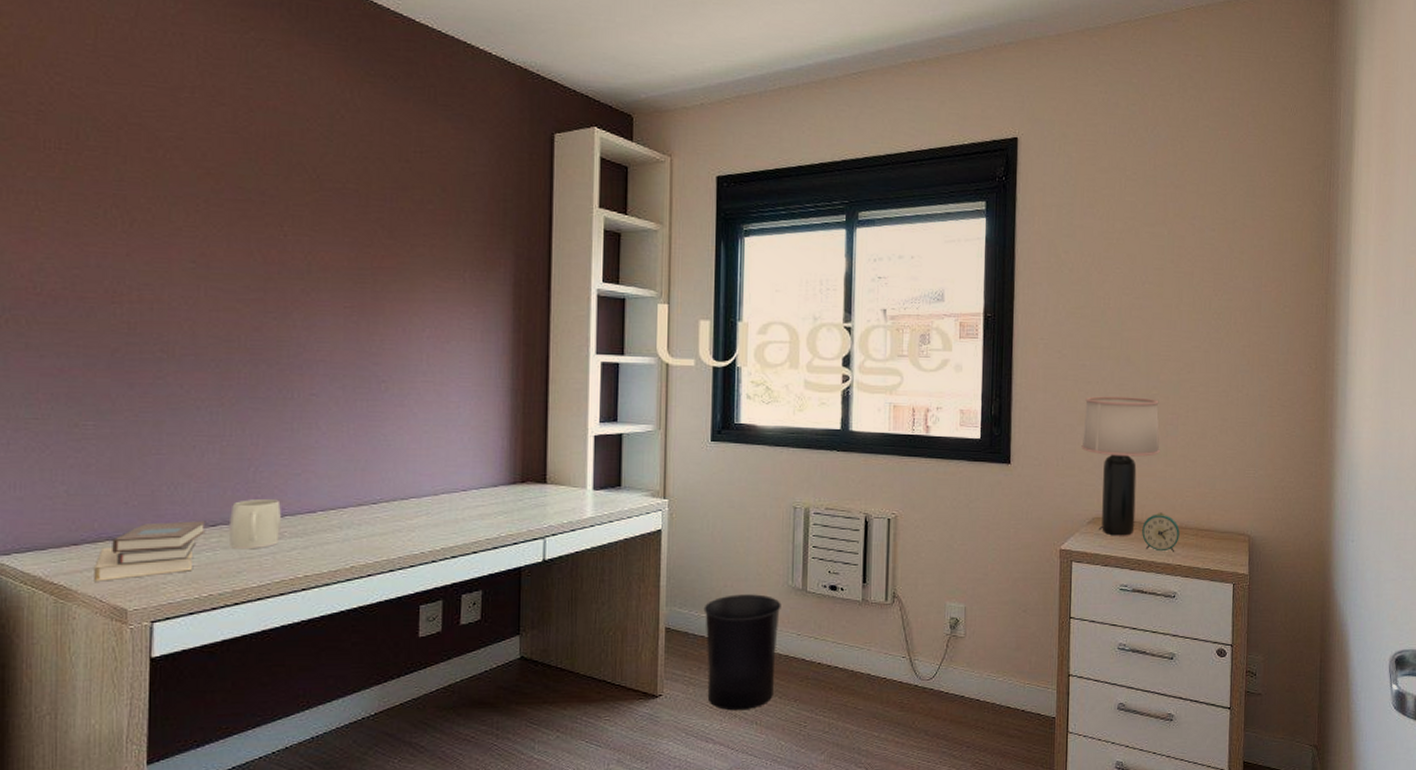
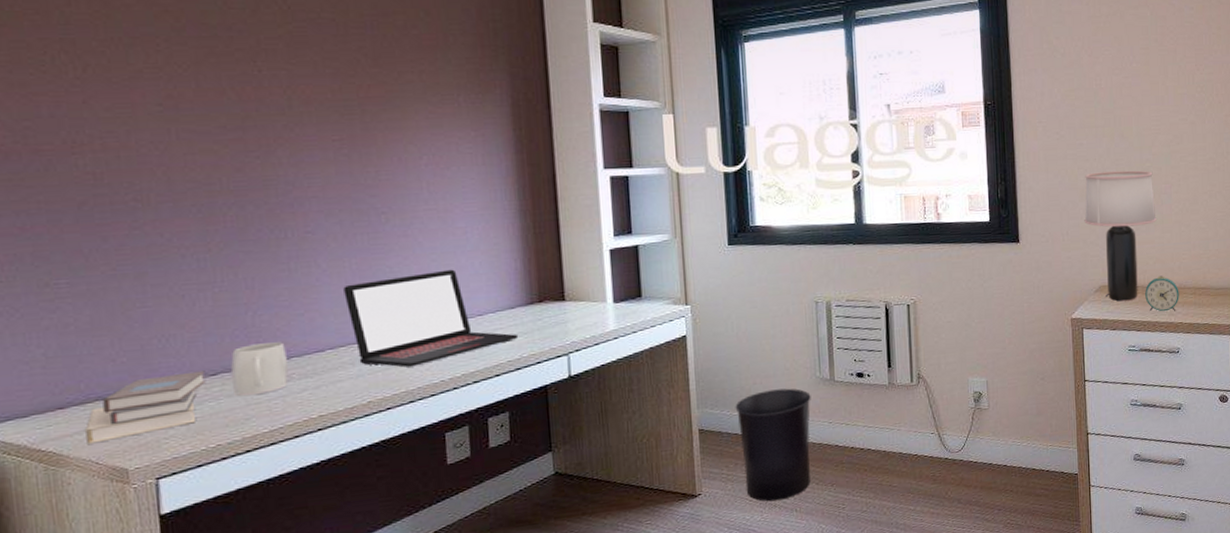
laptop: none [339,442,499,536] -> present [343,269,519,368]

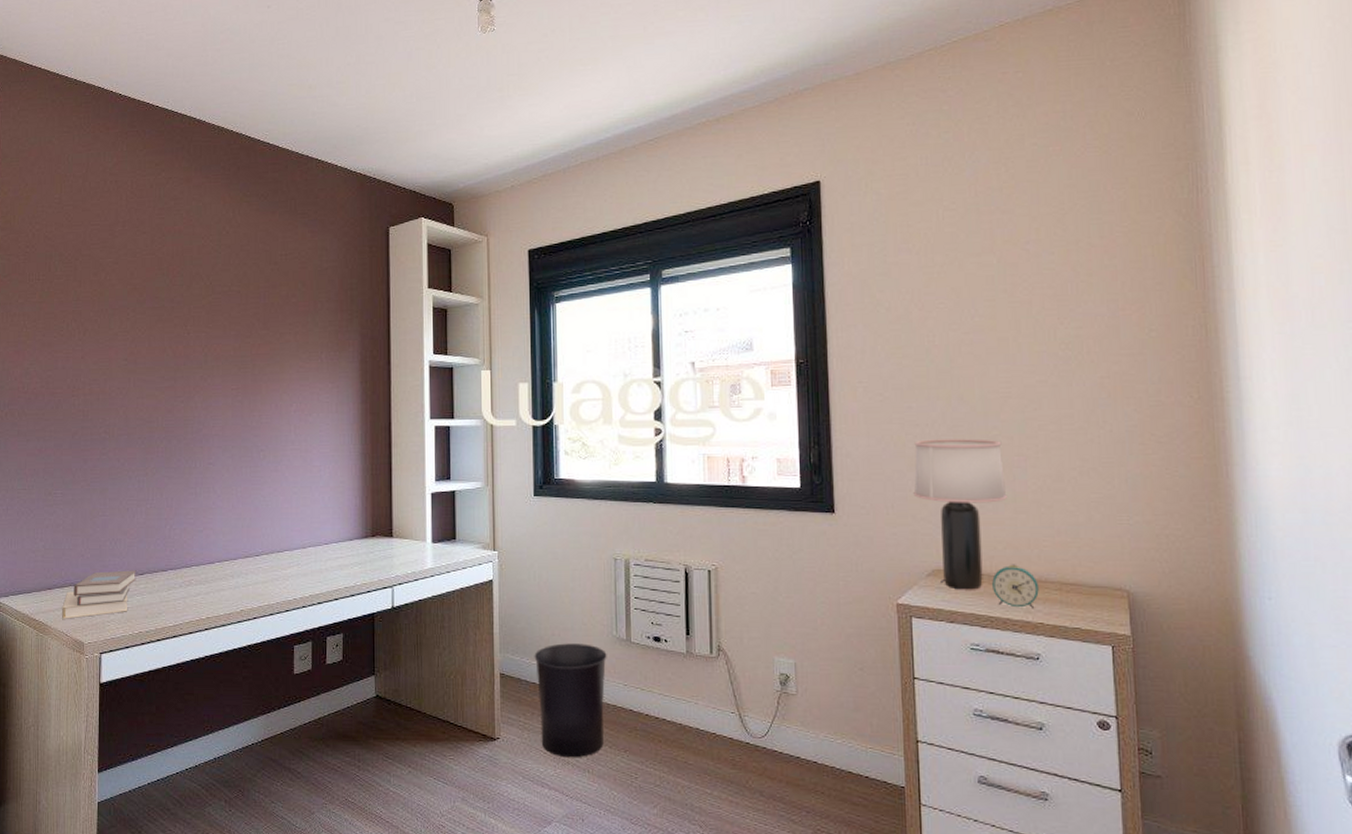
mug: present [231,342,289,397] -> none [153,552,189,595]
laptop: present [343,269,519,368] -> none [231,502,355,584]

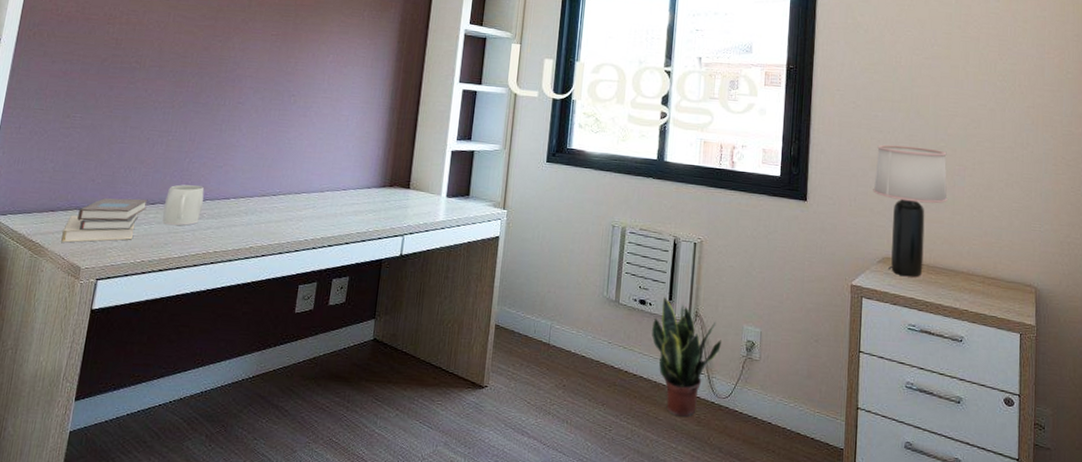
mug: none [153,552,189,595] -> present [162,184,205,226]
waste bin: present [534,643,607,758] -> none [526,300,596,409]
potted plant: none [671,631,752,760] -> present [652,296,722,417]
alarm clock: present [992,564,1039,609] -> none [930,257,967,298]

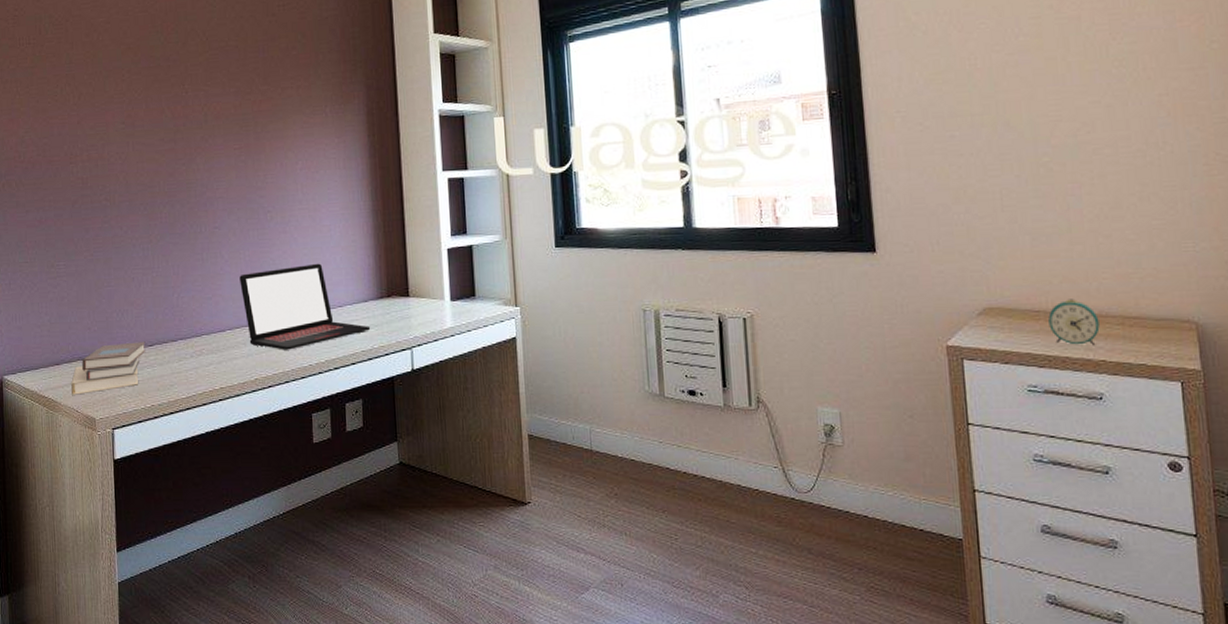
mug: present [162,184,205,226] -> none [162,321,200,366]
laptop: none [251,148,369,224] -> present [239,263,371,350]
potted plant: present [652,296,722,417] -> none [707,383,794,517]
table lamp: present [873,144,948,278] -> none [959,166,1061,329]
alarm clock: none [930,257,967,298] -> present [1048,299,1100,346]

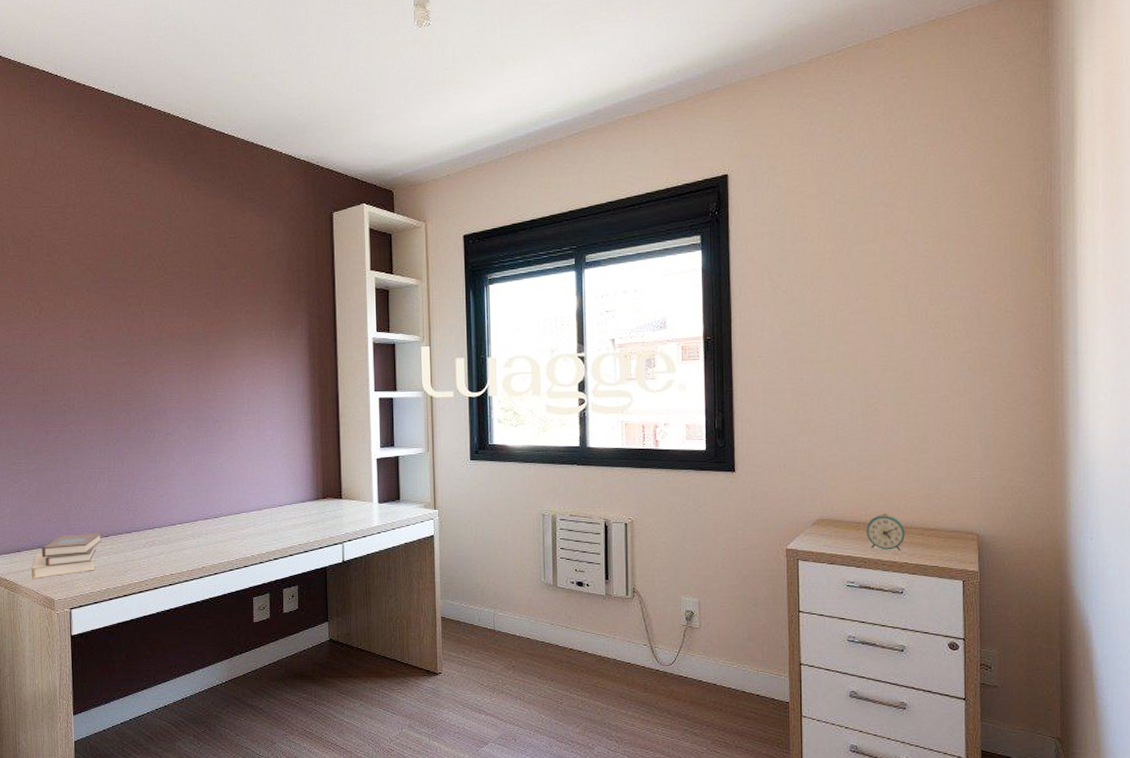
laptop: present [239,263,371,350] -> none [189,468,307,543]

